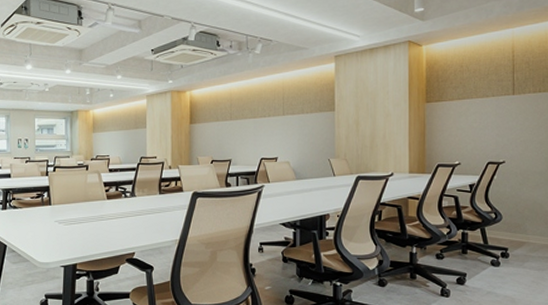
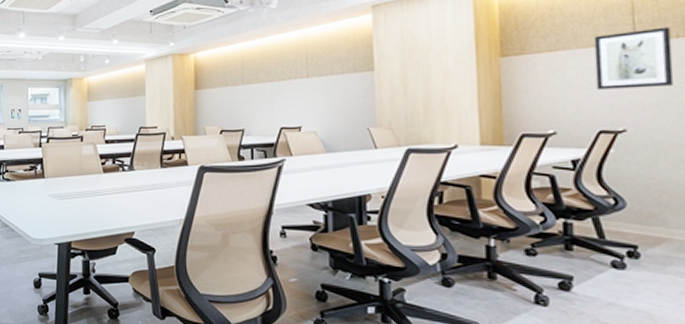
wall art: none [488,84,536,130] -> present [594,27,674,89]

